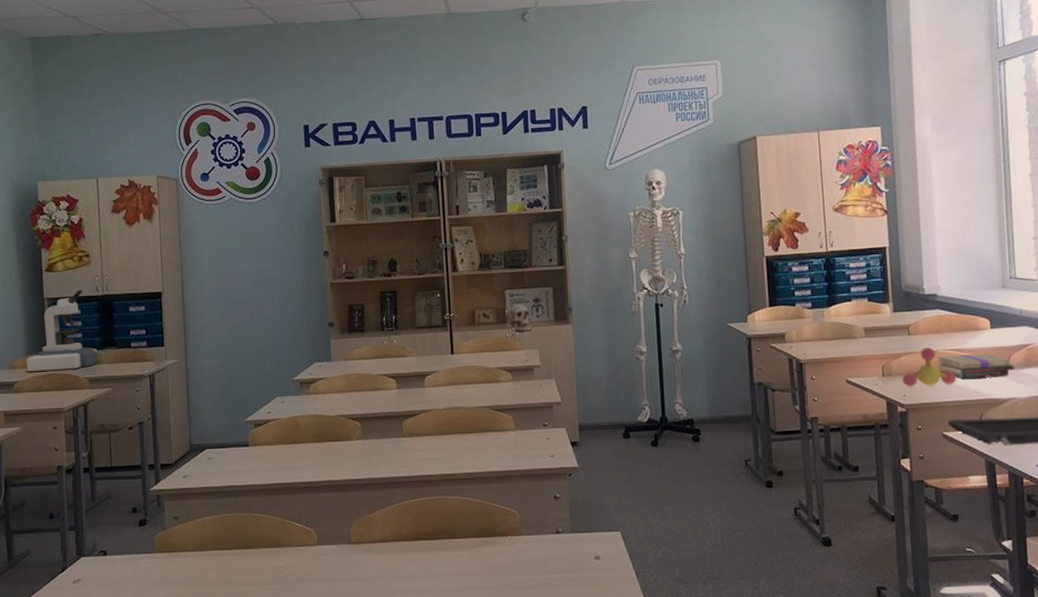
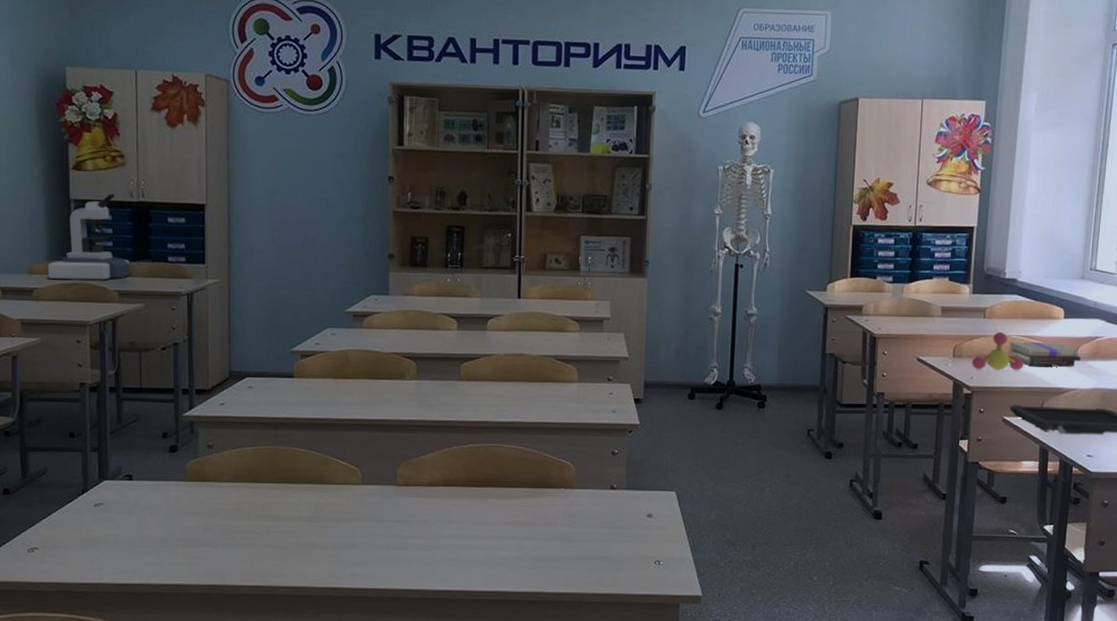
anatomical model: present [505,304,533,332] -> none [578,251,606,282]

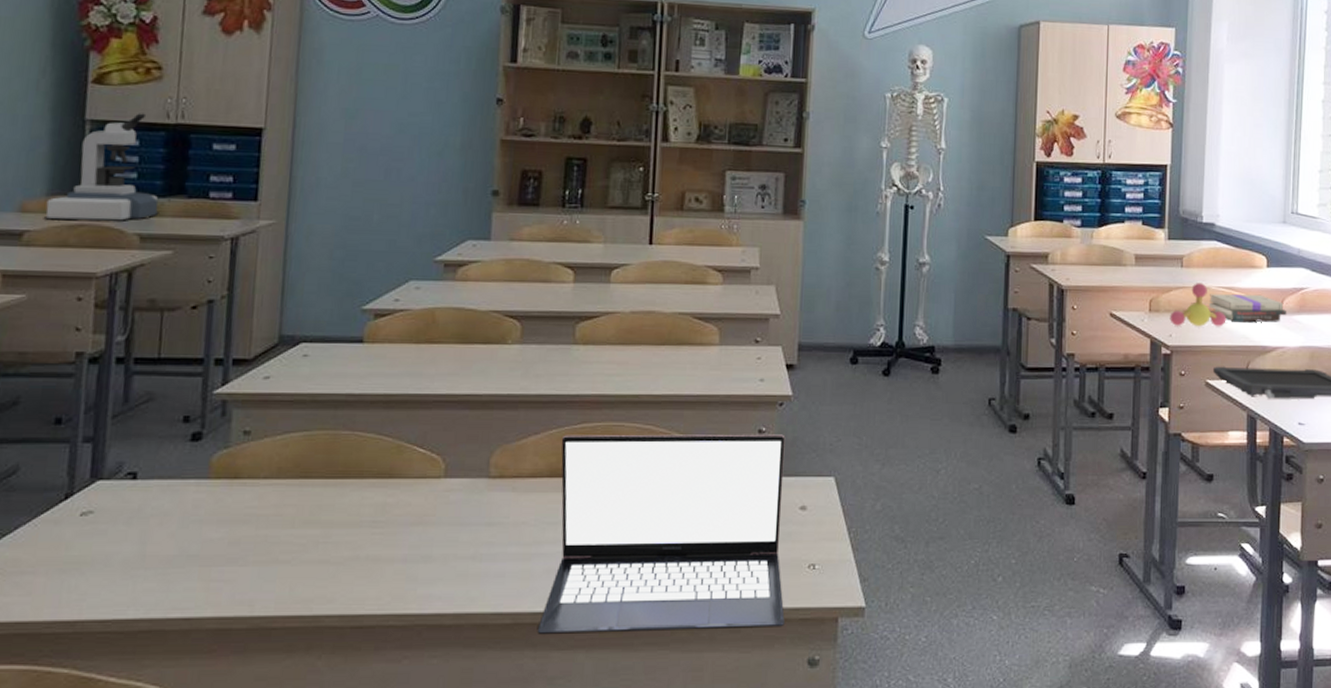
laptop: none [439,453,636,609] -> present [537,434,785,635]

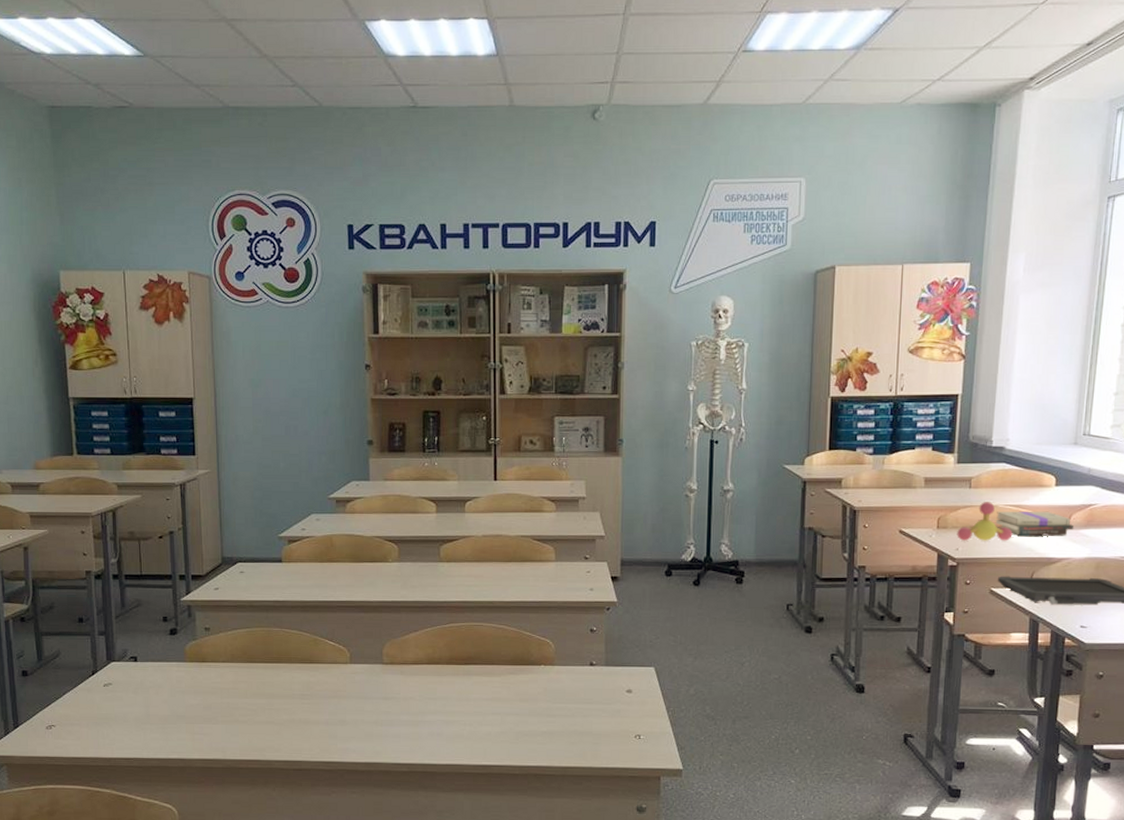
microscope: present [43,113,159,222] -> none [51,390,128,475]
laptop: present [537,434,785,635] -> none [427,632,617,782]

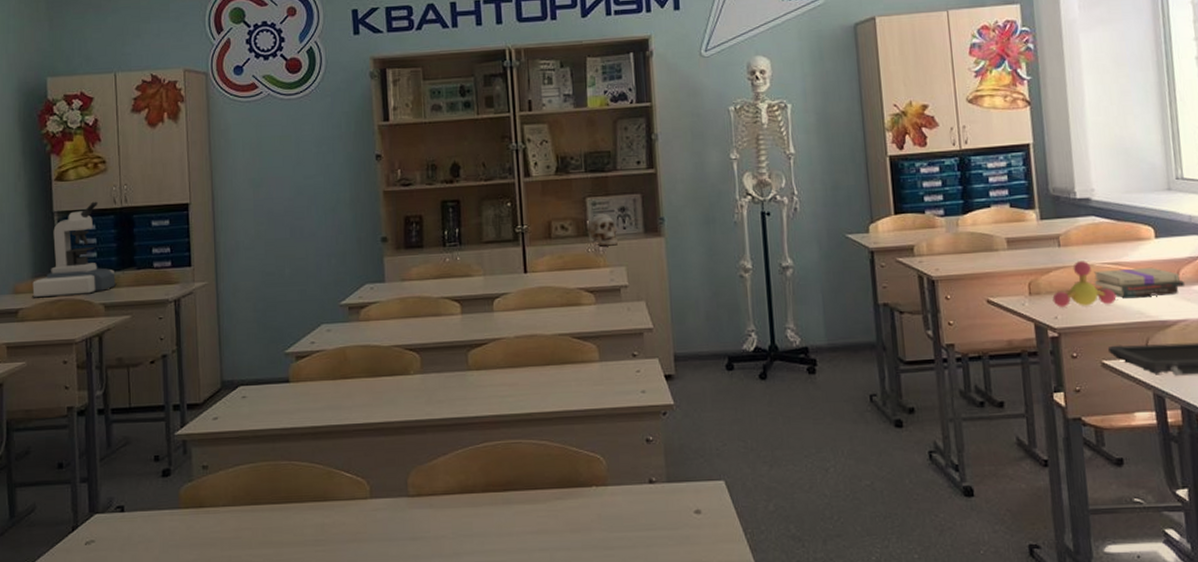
microscope: none [51,390,128,475] -> present [31,201,117,298]
anatomical model: none [553,432,581,462] -> present [586,213,619,247]

